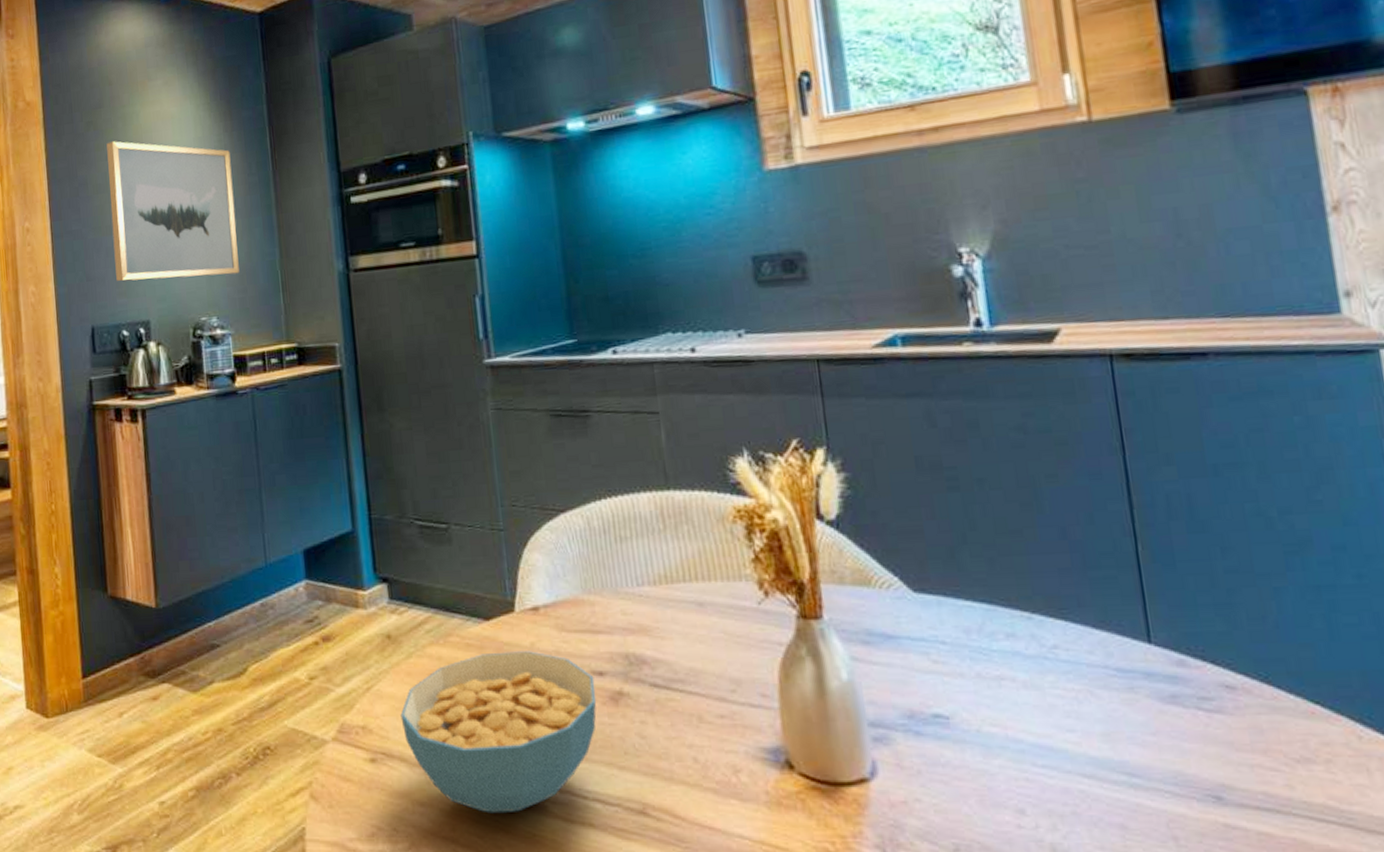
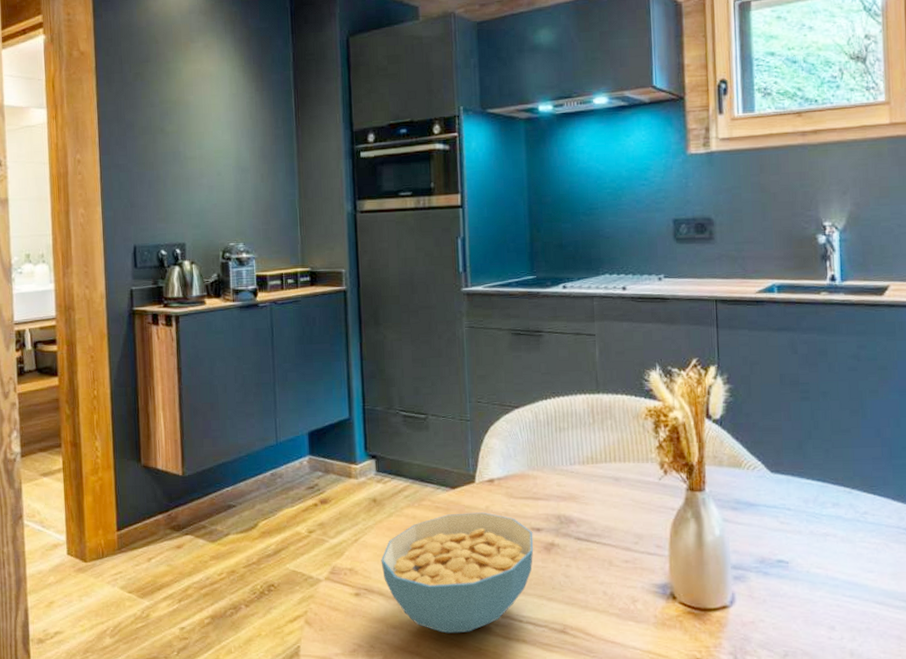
wall art: present [106,141,240,281] -> none [152,91,264,210]

